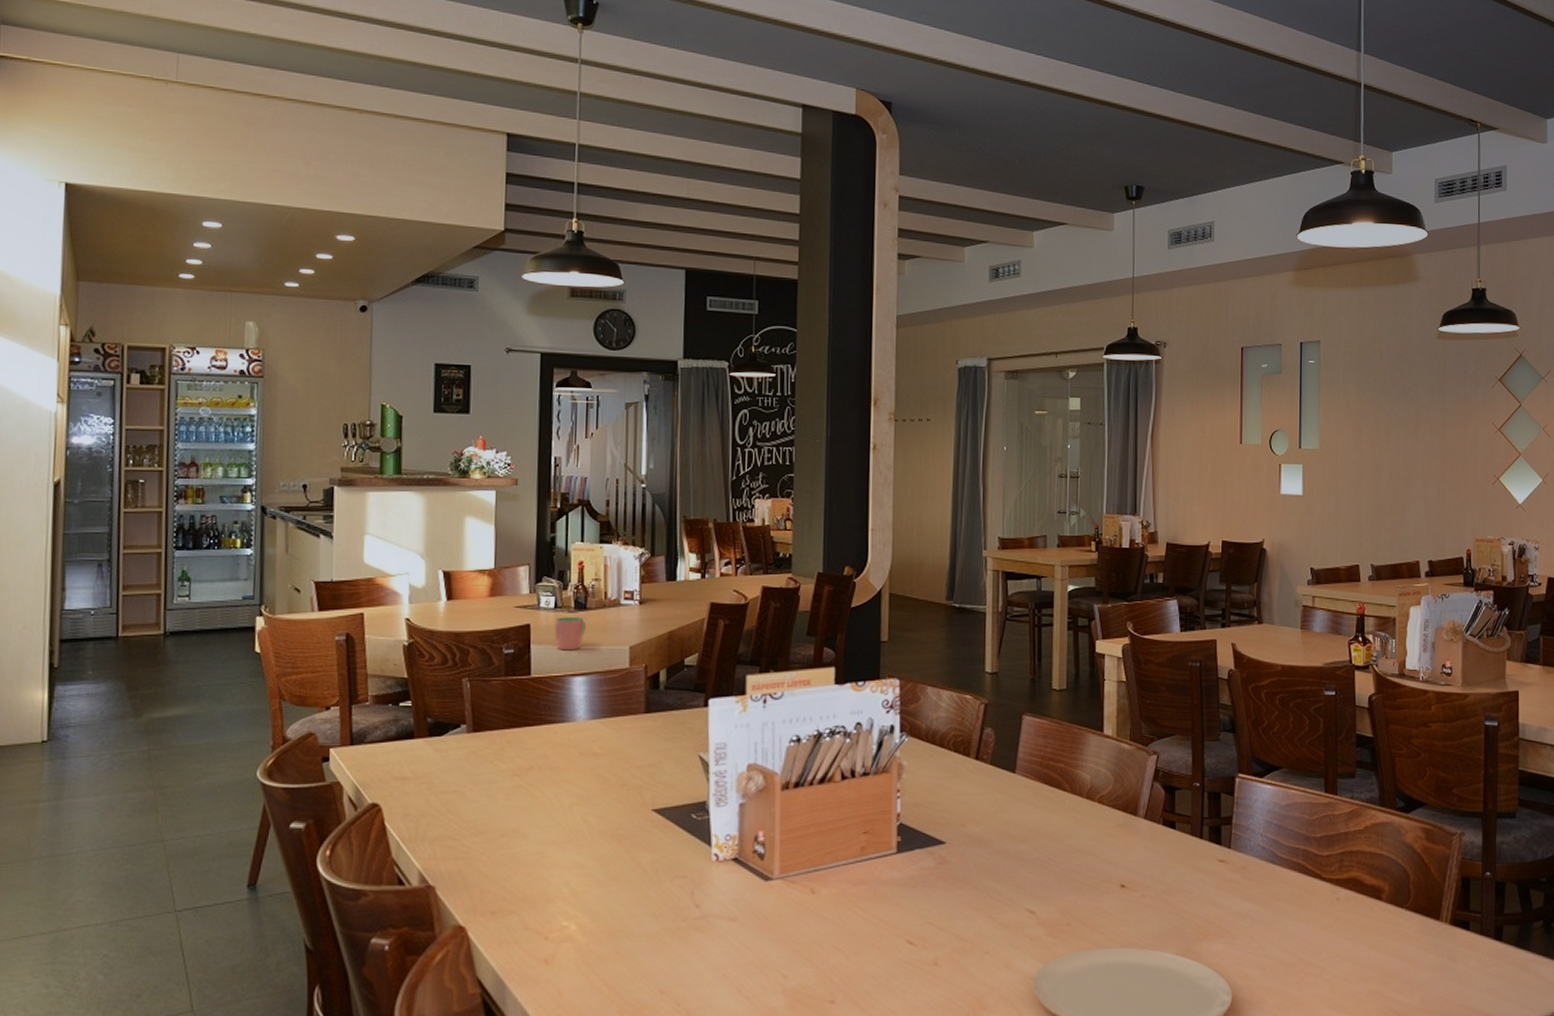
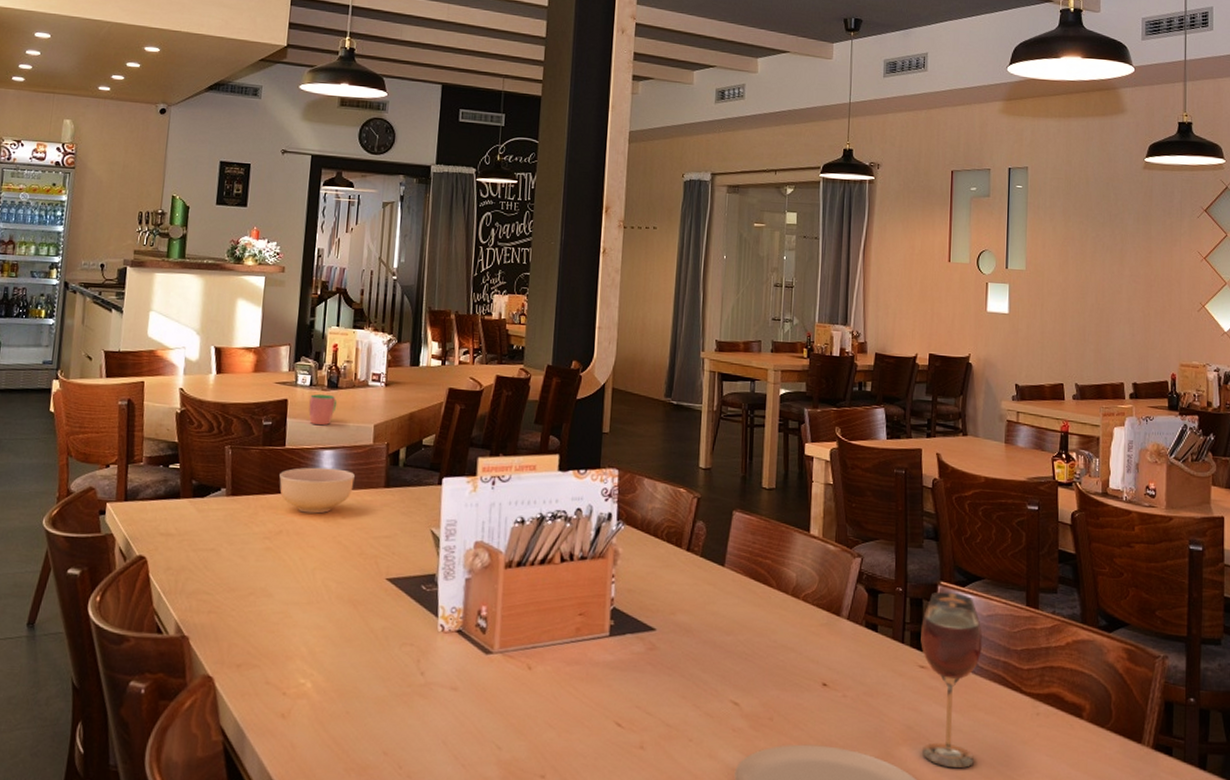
bowl: none [525,696,612,746] -> present [278,467,356,514]
wineglass: none [1219,784,1281,959] -> present [921,591,982,769]

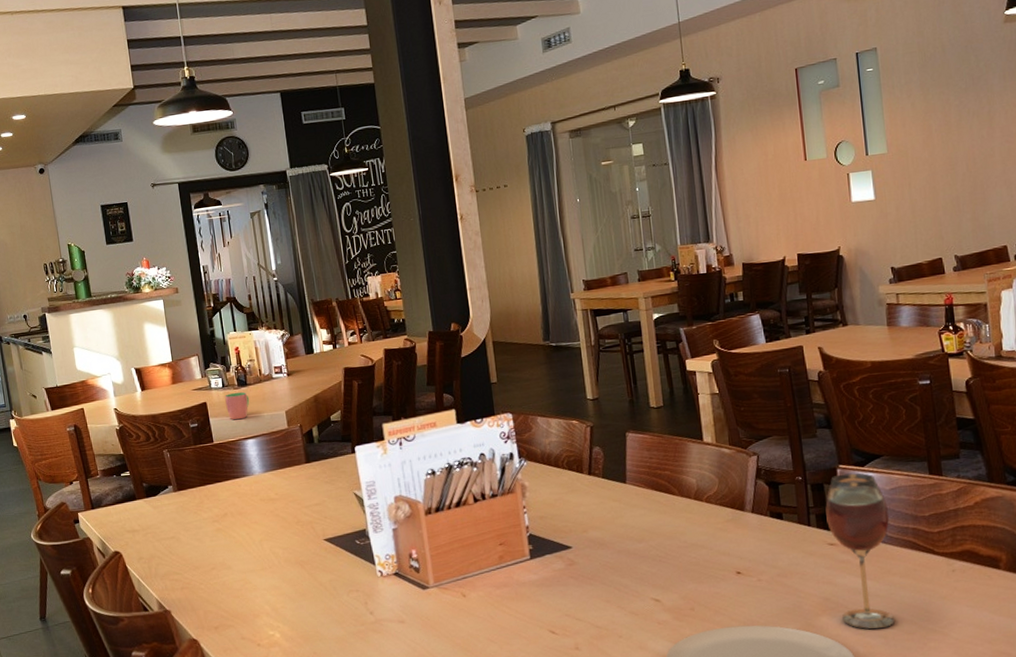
bowl: present [278,467,356,514] -> none [213,453,279,496]

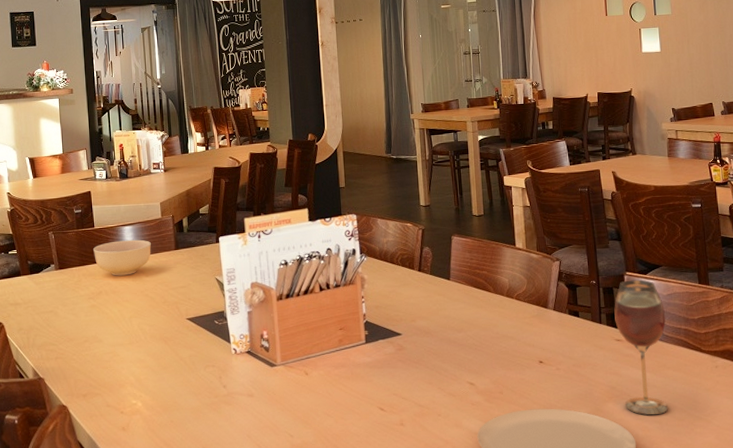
bowl: none [213,453,279,496] -> present [92,239,152,276]
cup: present [225,392,250,420] -> none [107,184,129,209]

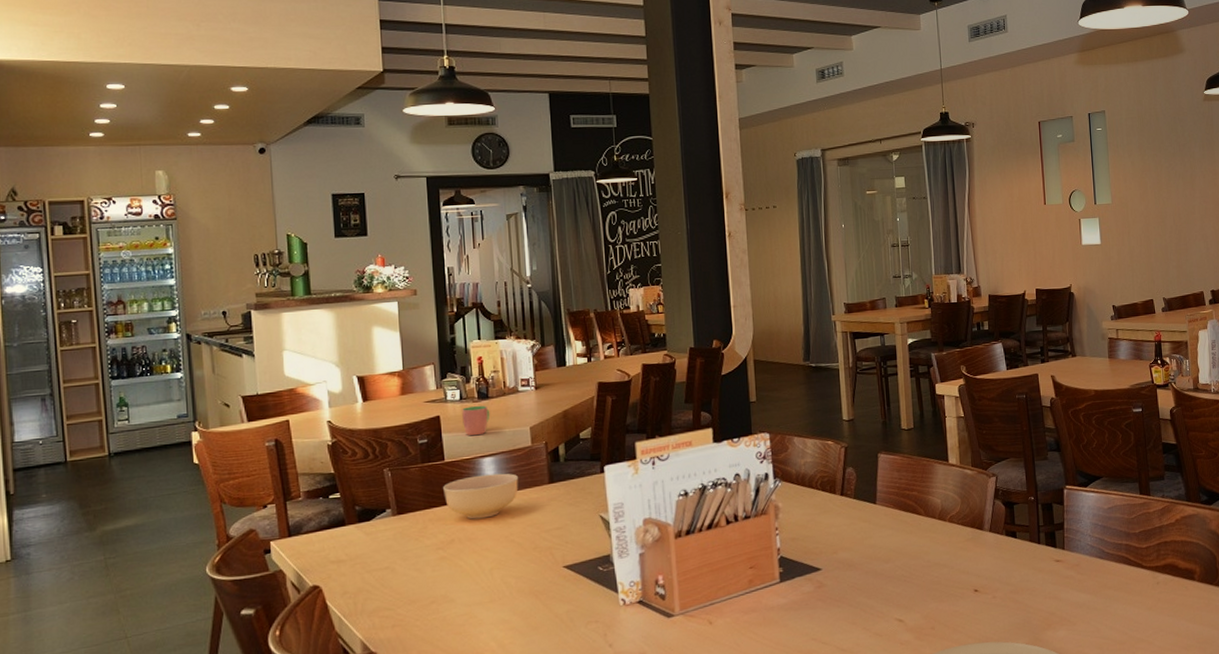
cup: none [107,184,129,209] -> present [462,406,491,436]
wineglass: present [614,280,668,415] -> none [1053,493,1109,641]

